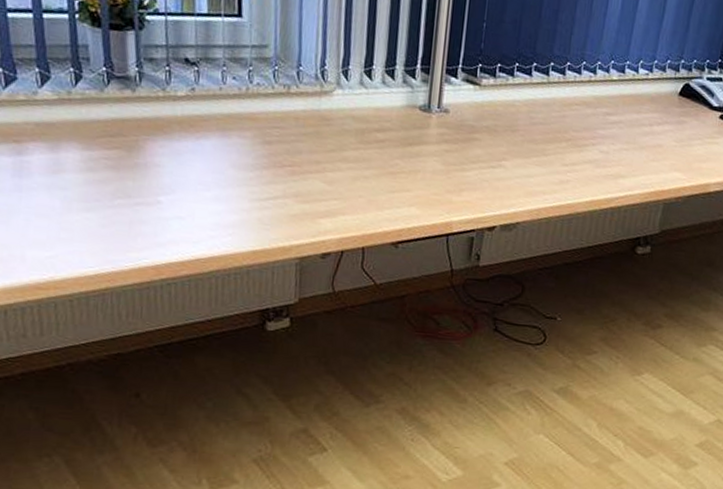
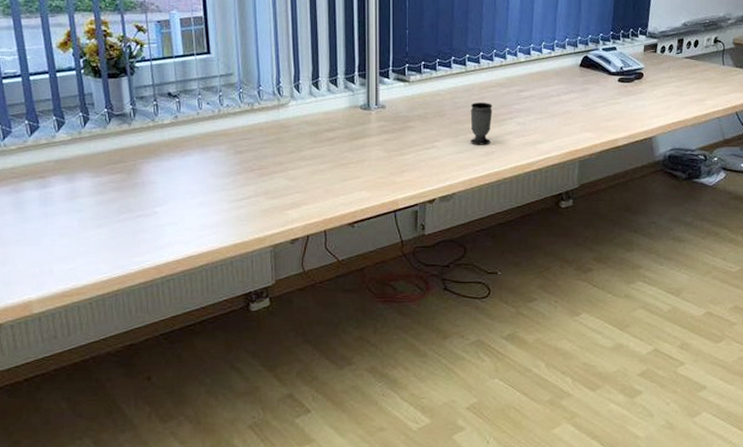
cup: none [543,120,574,172] -> present [470,102,493,145]

